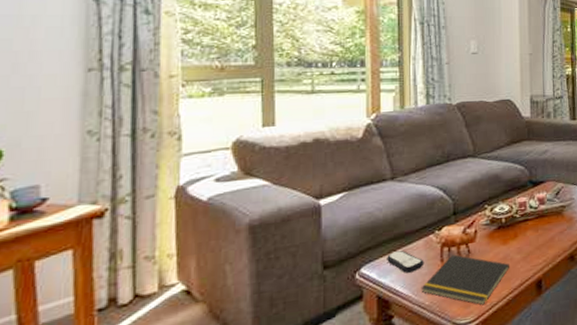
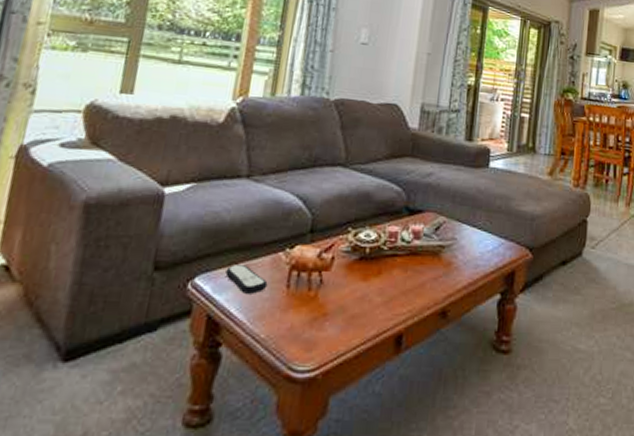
notepad: present [421,254,510,306] -> none [258,281,368,353]

